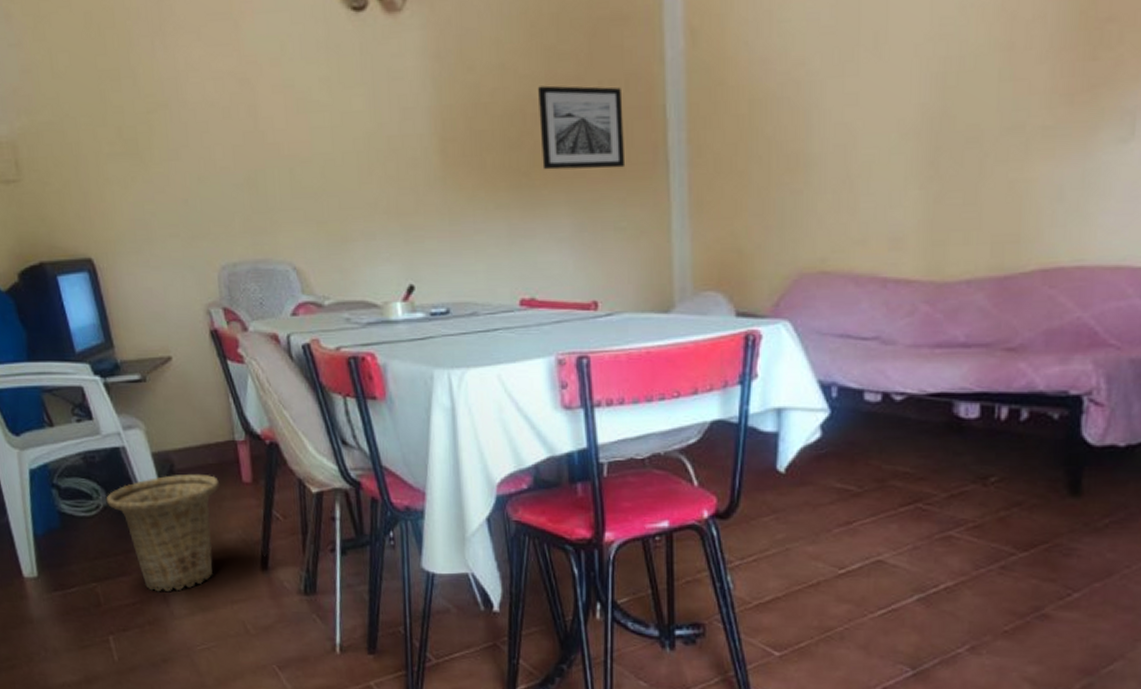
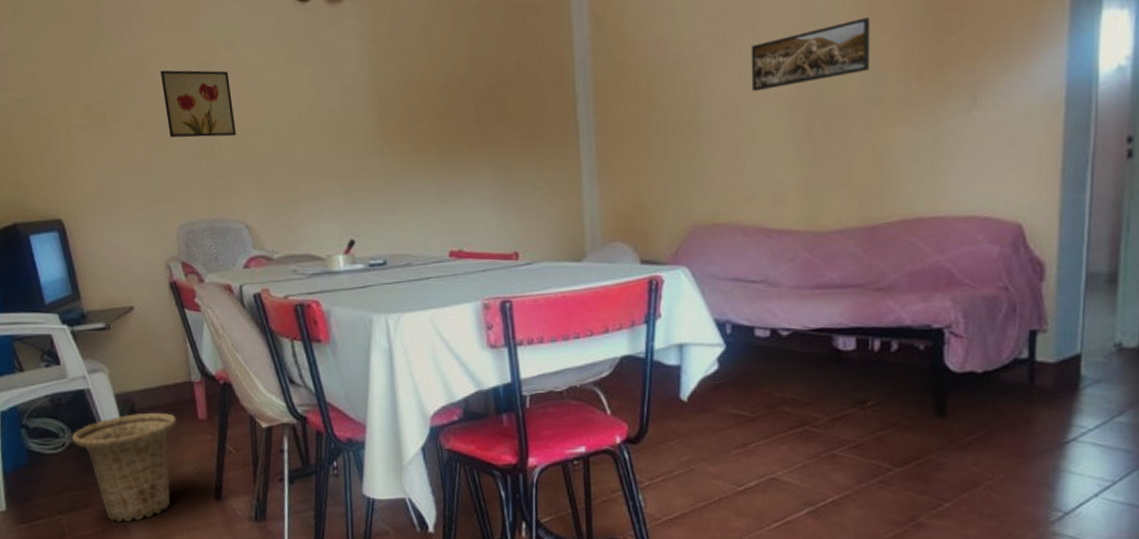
wall art: none [198,89,283,168] -> present [161,70,236,138]
wall art: present [538,85,626,170] -> none [463,65,541,138]
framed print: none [870,30,1013,118] -> present [751,17,871,92]

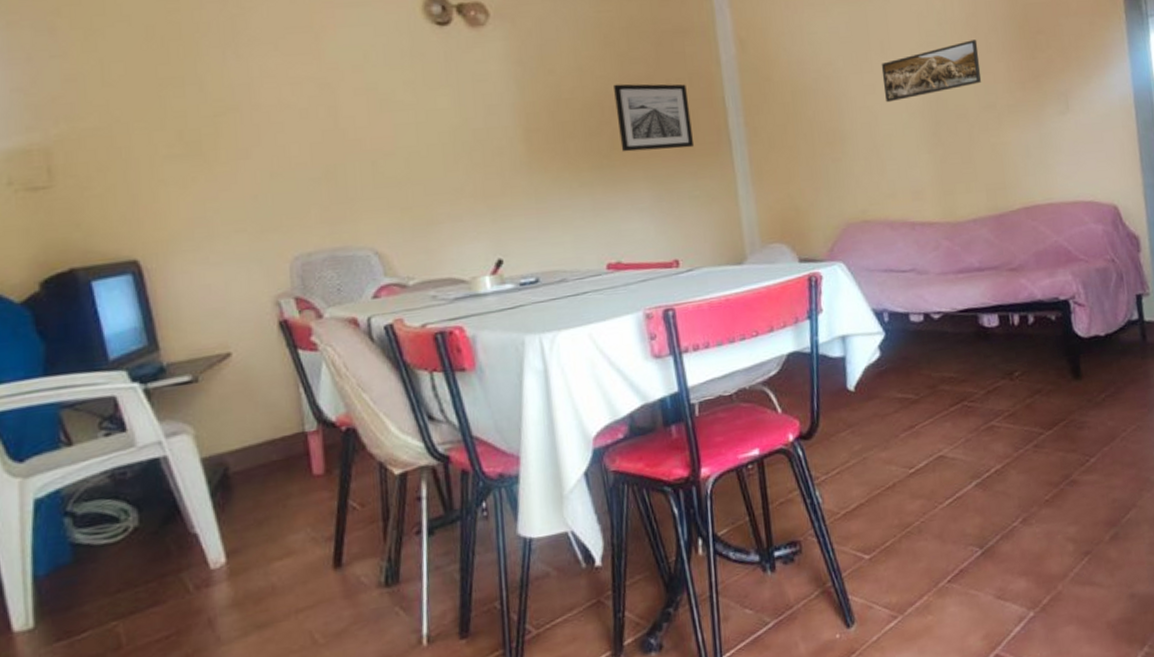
basket: present [71,412,177,522] -> none [137,472,284,617]
wall art: present [161,70,236,138] -> none [274,93,365,164]
wall art: none [463,65,541,138] -> present [614,84,695,152]

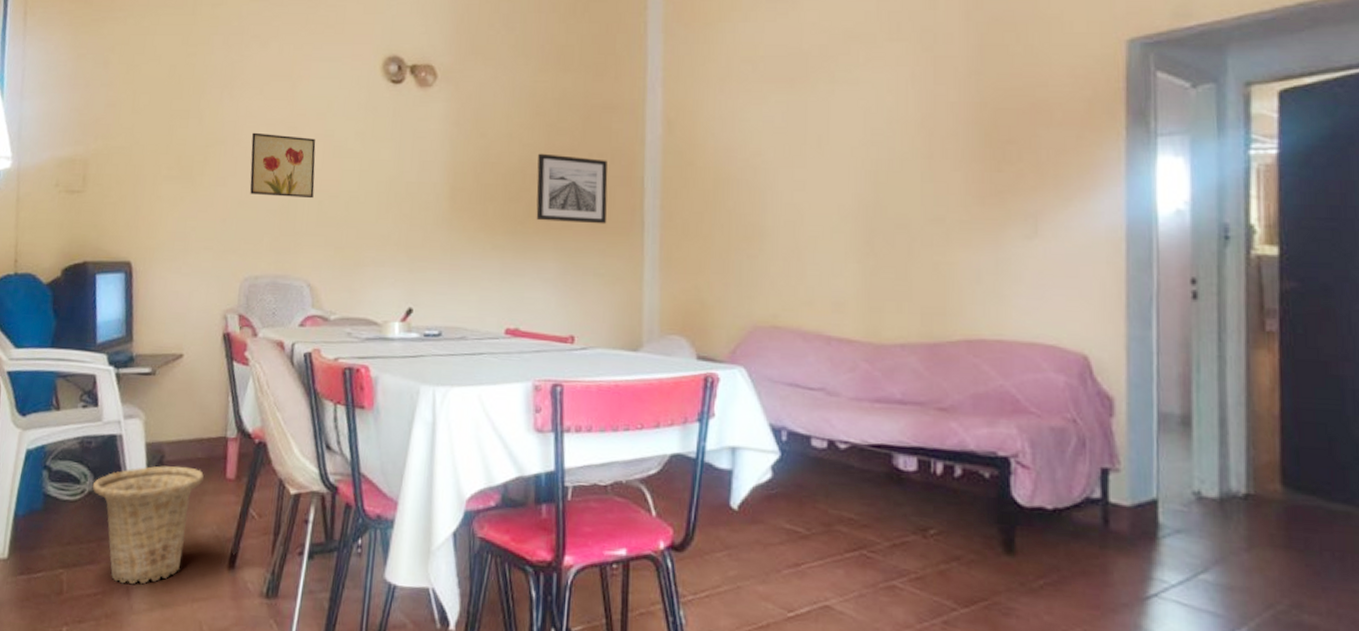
basket: none [137,472,284,617] -> present [92,465,204,584]
wall art: none [274,93,365,164] -> present [250,132,316,199]
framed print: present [881,39,982,103] -> none [815,143,932,202]

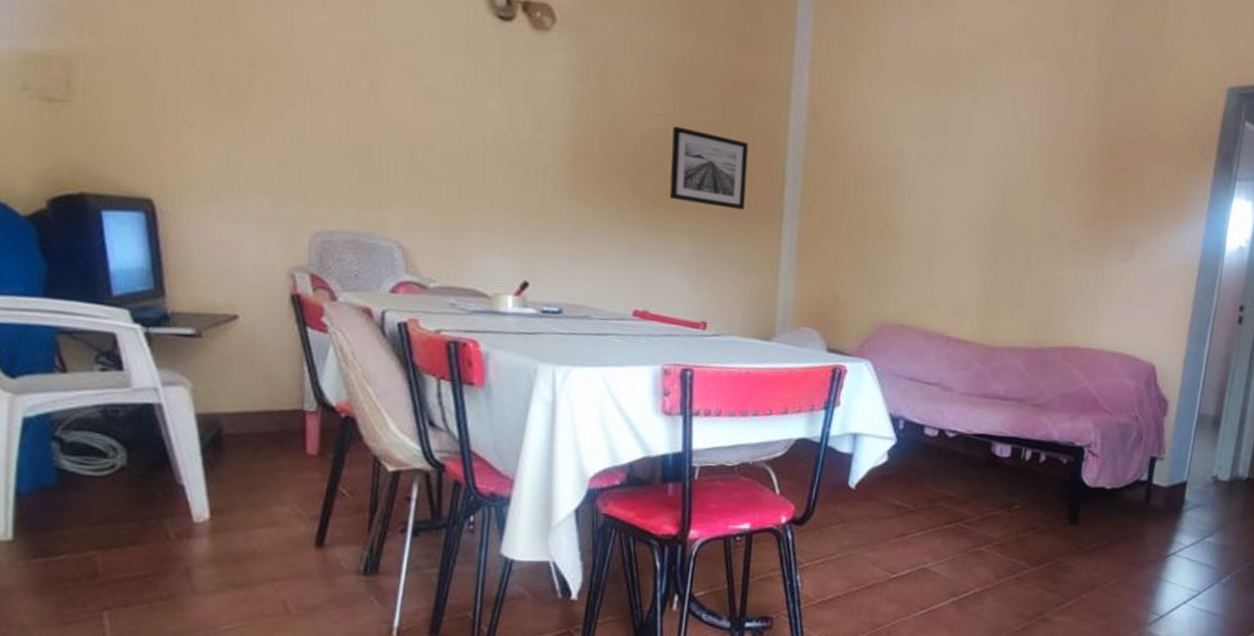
basket: present [92,465,204,584] -> none [125,439,277,565]
wall art: present [250,132,316,199] -> none [314,54,403,147]

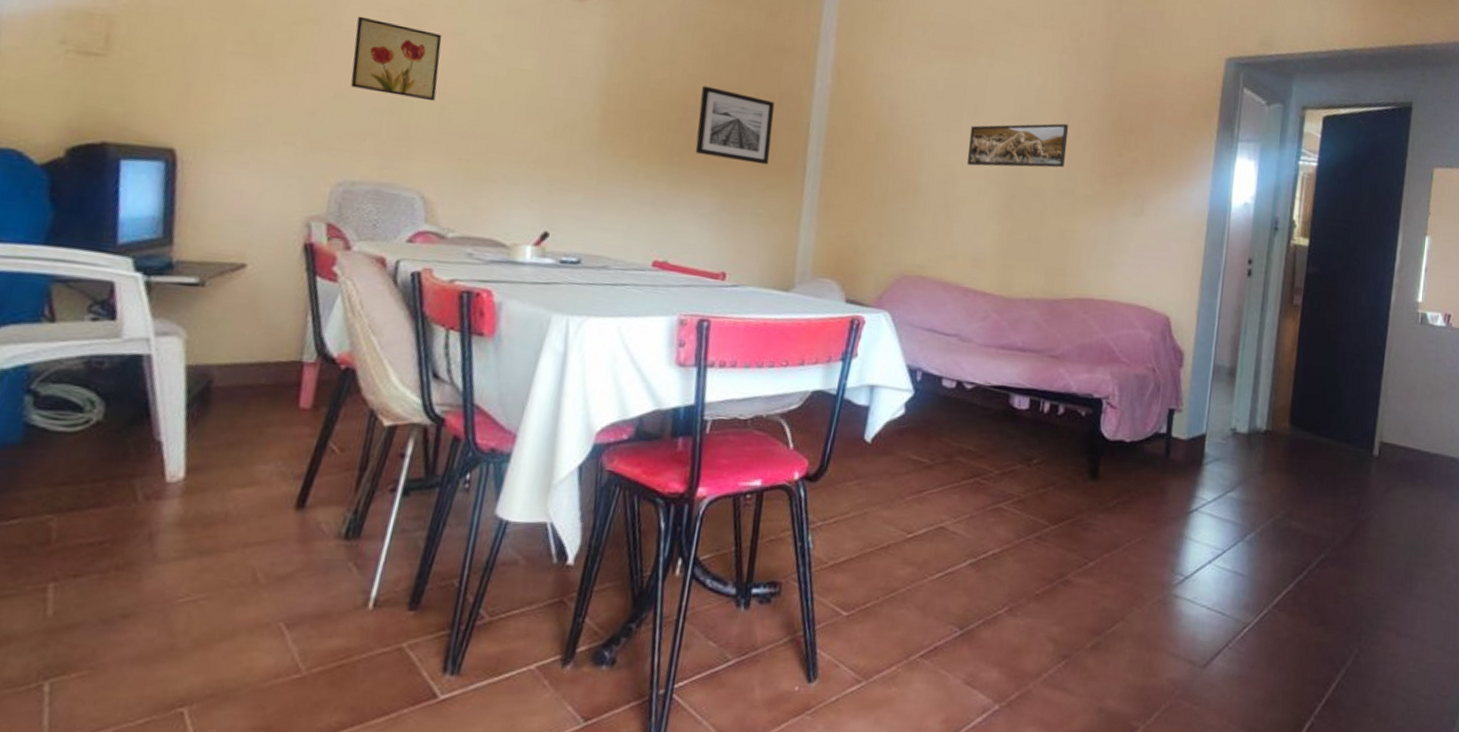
wall art: none [314,54,403,147] -> present [351,16,442,102]
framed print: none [950,162,1057,211] -> present [967,123,1069,168]

